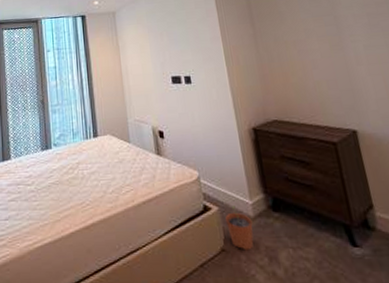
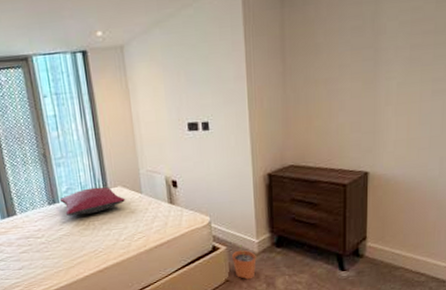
pillow: none [53,134,115,163] -> present [60,187,126,216]

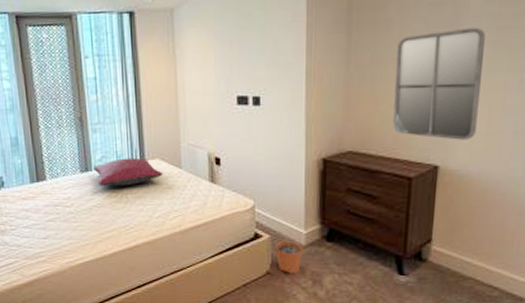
home mirror: none [327,46,401,148] -> present [393,27,485,140]

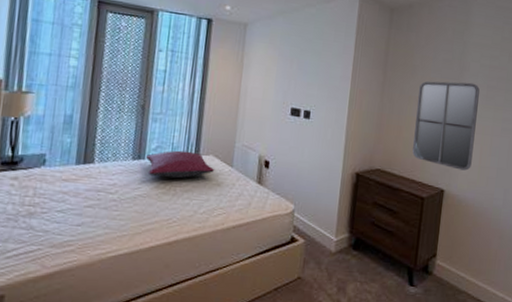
plant pot: present [276,235,303,274] -> none [308,240,332,280]

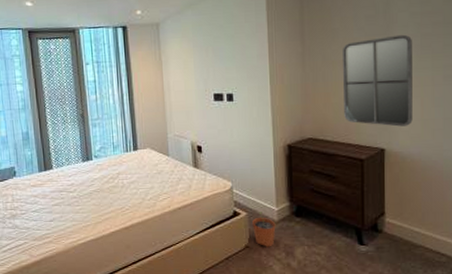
pillow: present [146,150,215,179] -> none [94,147,154,173]
plant pot: none [308,240,332,280] -> present [252,212,276,247]

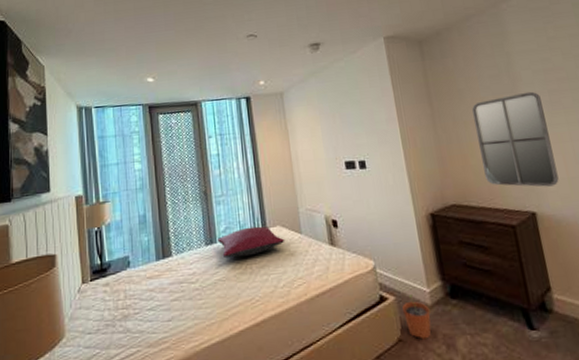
pillow: none [94,147,154,173] -> present [218,226,285,258]

